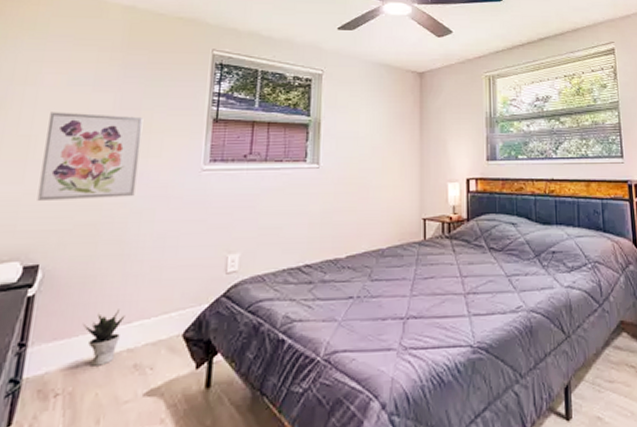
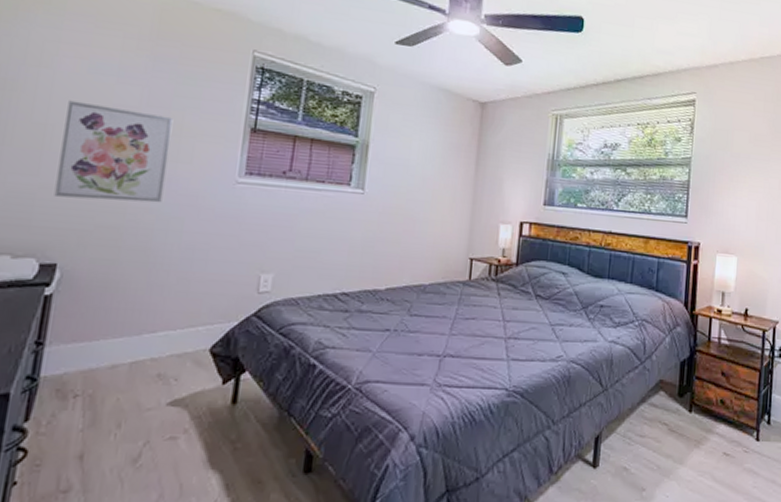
potted plant: present [82,309,125,366] -> none [103,317,150,372]

